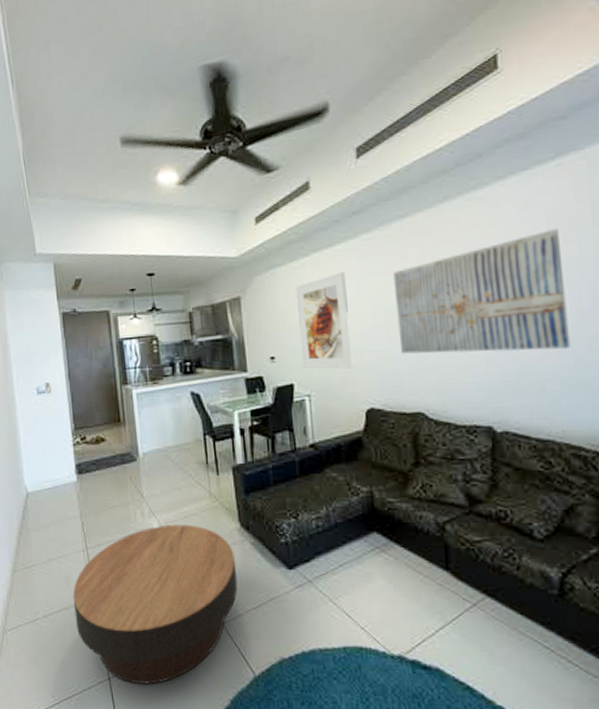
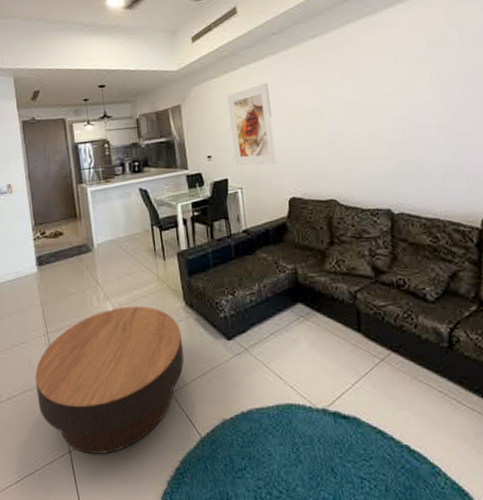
wall art: present [394,229,570,354] -> none [308,47,448,151]

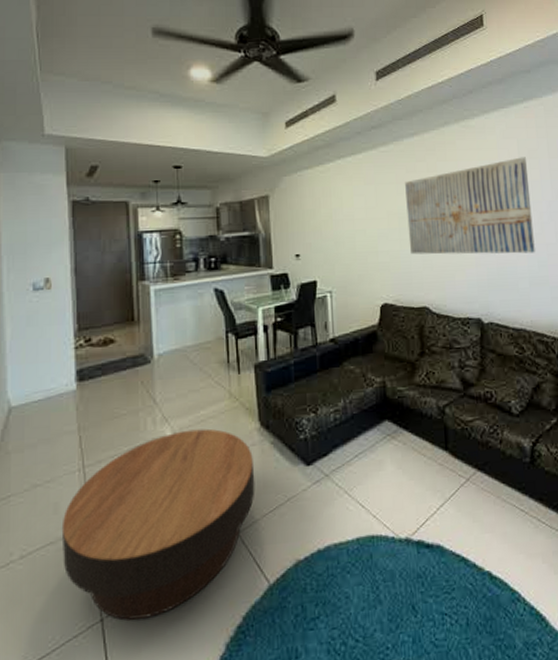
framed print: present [227,83,278,165] -> none [320,179,371,267]
wall art: none [308,47,448,151] -> present [405,157,535,255]

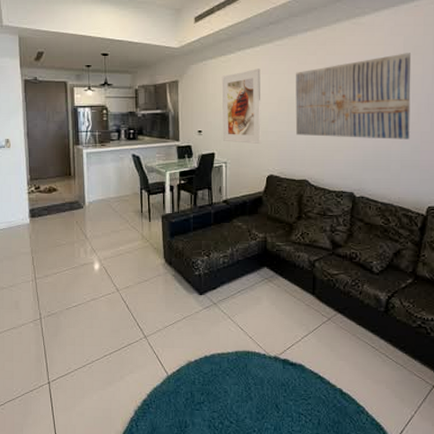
coffee table: present [61,428,255,620] -> none [21,260,159,386]
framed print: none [320,179,371,267] -> present [221,68,261,144]

